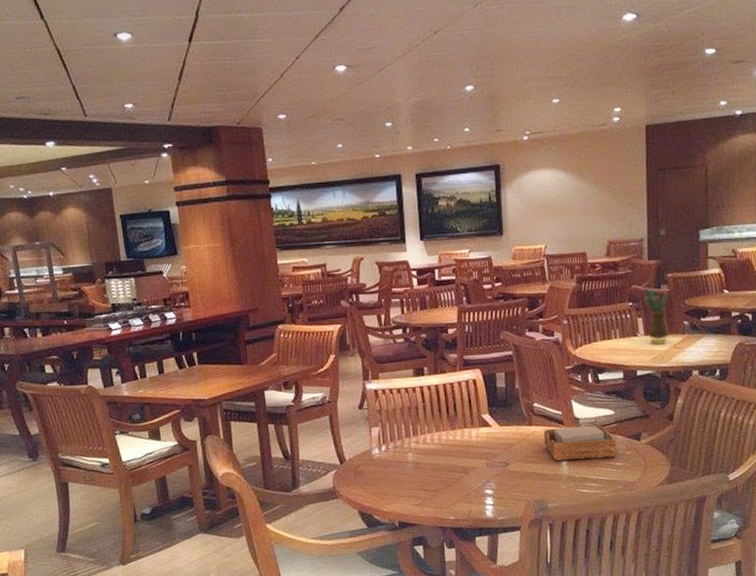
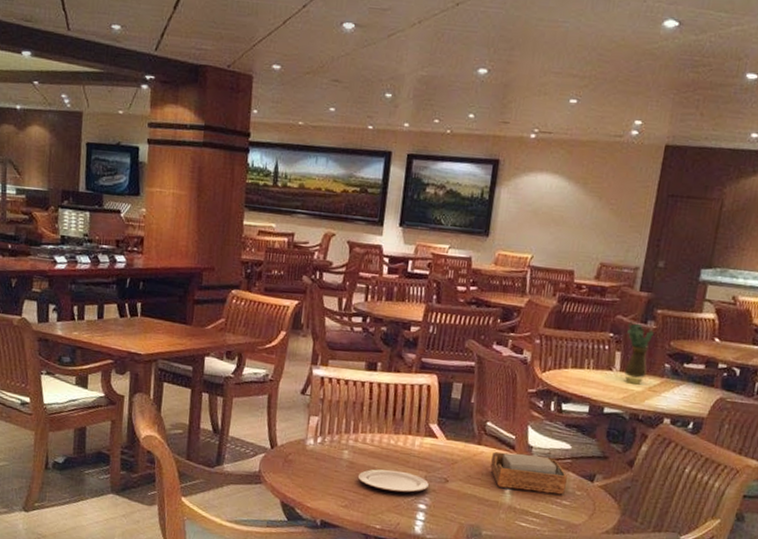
plate: none [425,462,492,484] -> present [357,469,430,494]

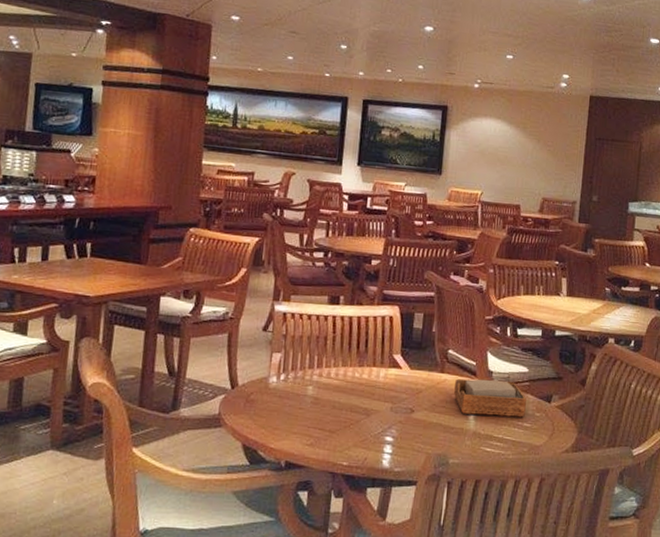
plate: present [357,469,430,494] -> none [322,403,396,427]
vase: present [623,319,654,385] -> none [570,248,594,308]

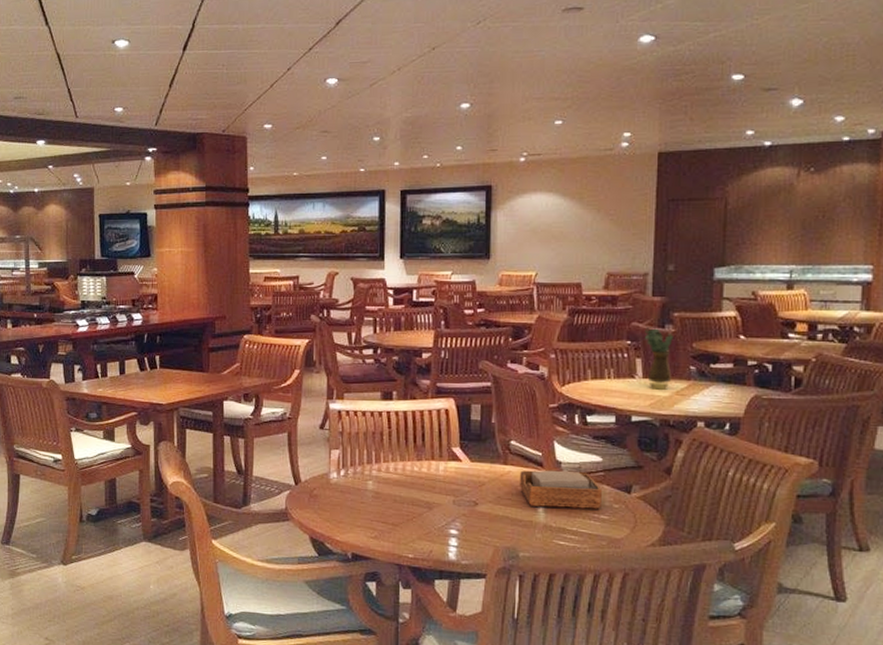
vase: none [570,248,594,308] -> present [644,325,673,390]

